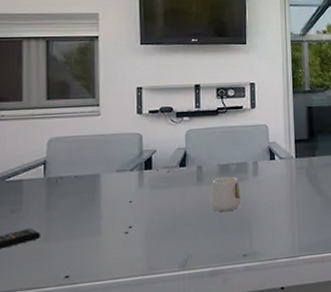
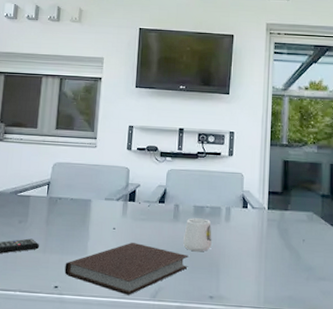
notebook: none [75,213,218,271] -> present [64,243,189,295]

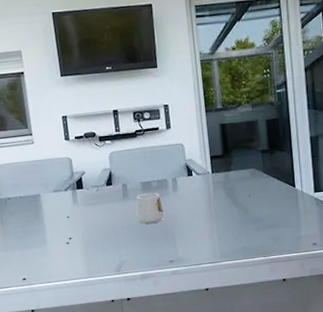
notebook: present [64,243,189,295] -> none [28,226,145,274]

